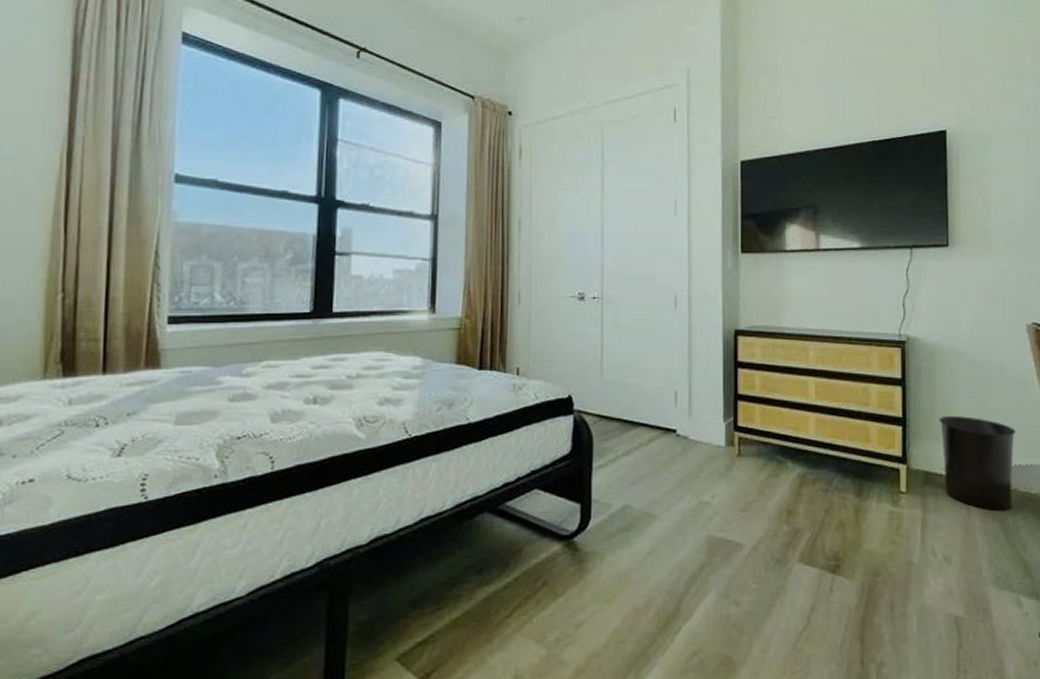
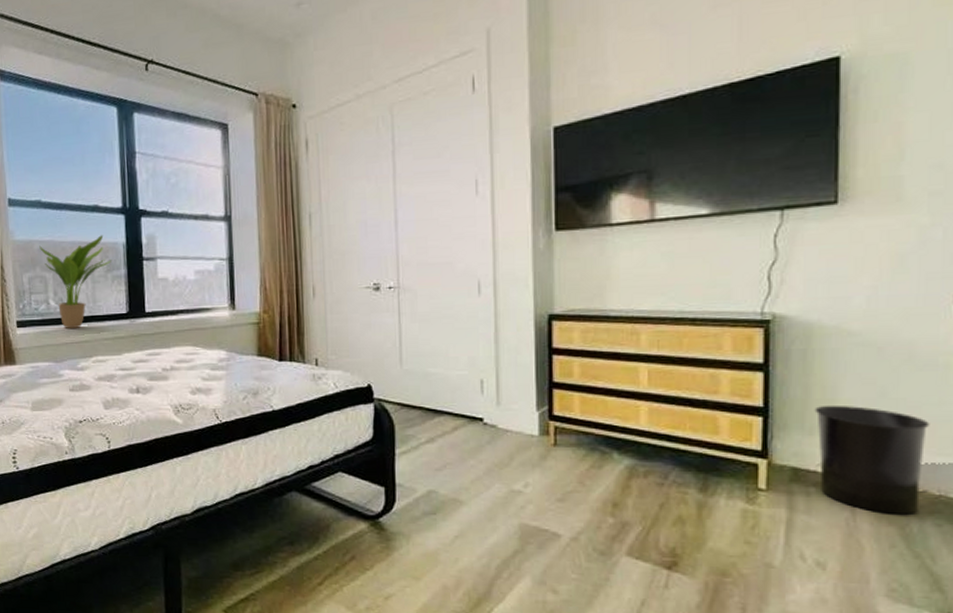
potted plant: none [209,224,298,327] -> present [39,235,112,328]

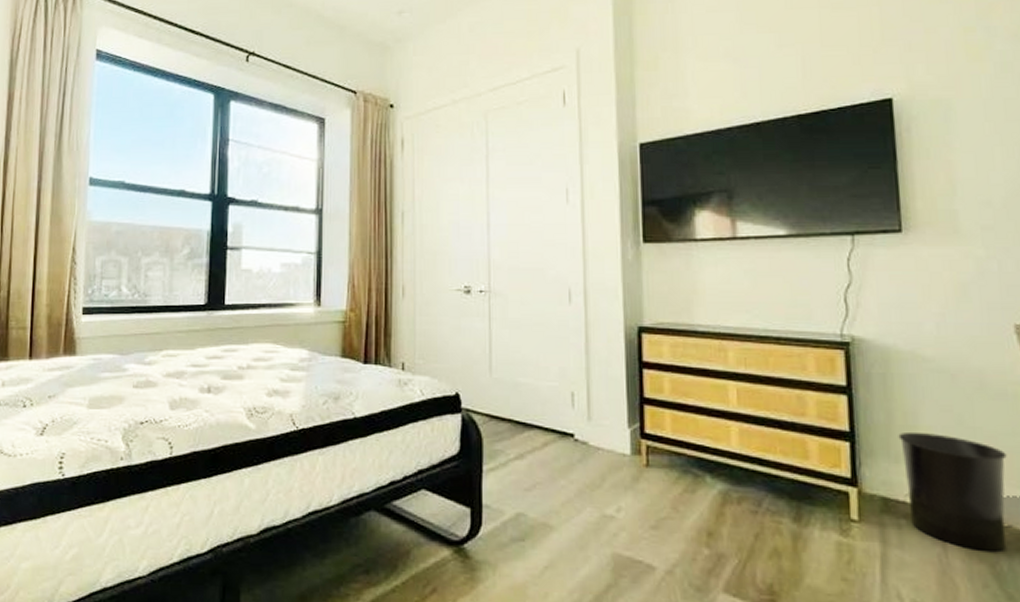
potted plant: present [39,235,112,328] -> none [117,221,193,318]

